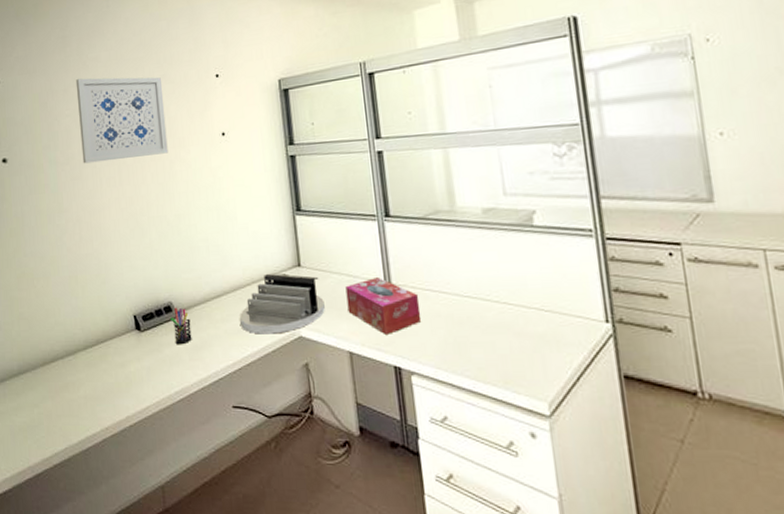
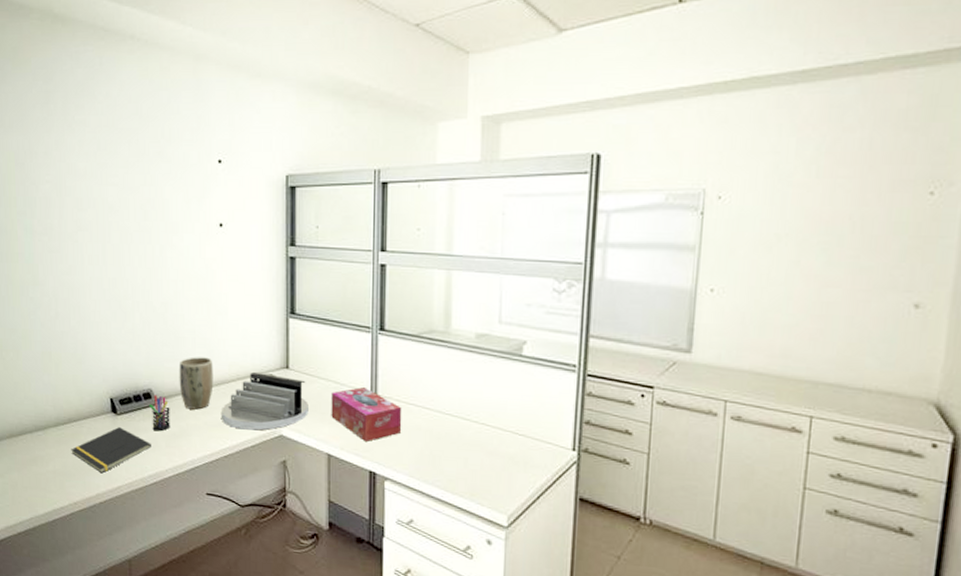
wall art: present [75,77,168,164] -> none [59,141,159,238]
notepad: none [100,344,175,395] -> present [71,427,151,474]
plant pot: none [195,264,230,319] -> present [179,357,214,410]

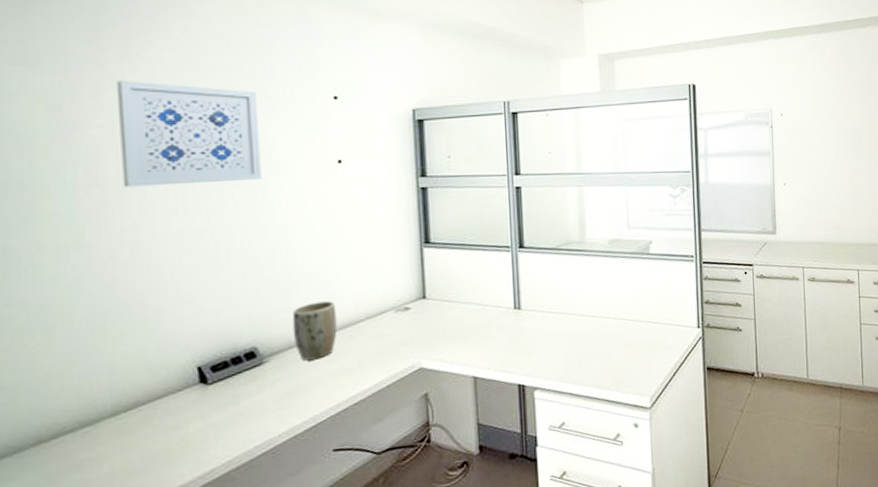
wall art: none [59,141,159,238] -> present [116,79,262,188]
notepad: present [71,427,151,474] -> none [138,398,258,460]
pen holder: present [149,395,170,432] -> none [253,352,283,394]
desk organizer: present [222,372,309,431] -> none [349,307,450,371]
tissue box: present [331,386,402,441] -> none [474,303,548,357]

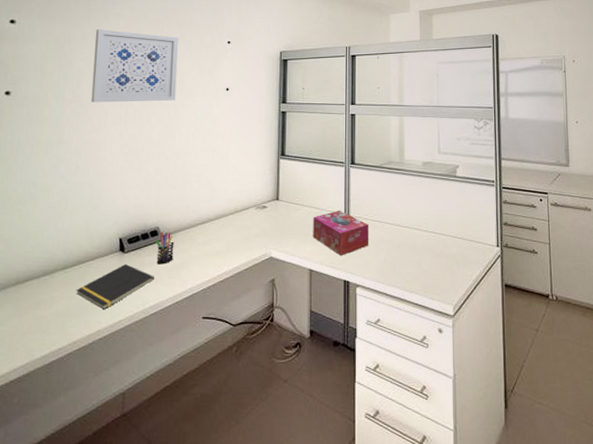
notepad: none [138,398,258,460] -> present [76,264,154,310]
pen holder: none [253,352,283,394] -> present [155,232,174,265]
plant pot: present [292,301,338,361] -> none [184,196,215,242]
tissue box: none [474,303,548,357] -> present [313,210,369,255]

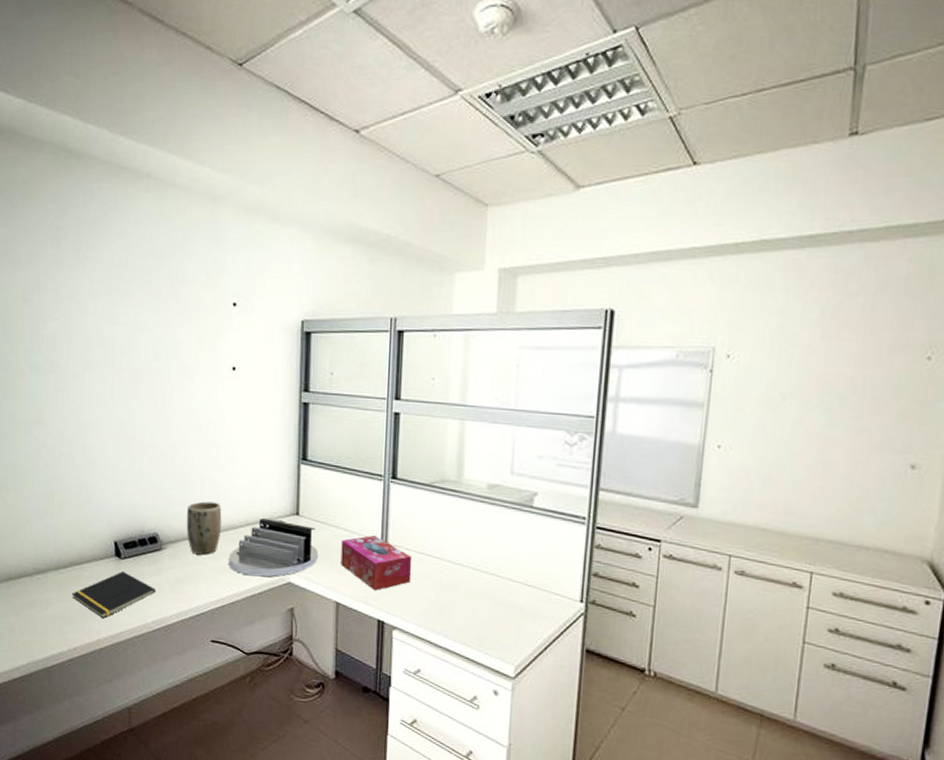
wall art: present [91,28,179,103] -> none [69,278,171,379]
pen holder: present [155,232,174,265] -> none [155,539,176,577]
plant pot: none [184,196,215,242] -> present [186,501,222,555]
desk organizer: none [220,205,294,255] -> present [229,518,318,578]

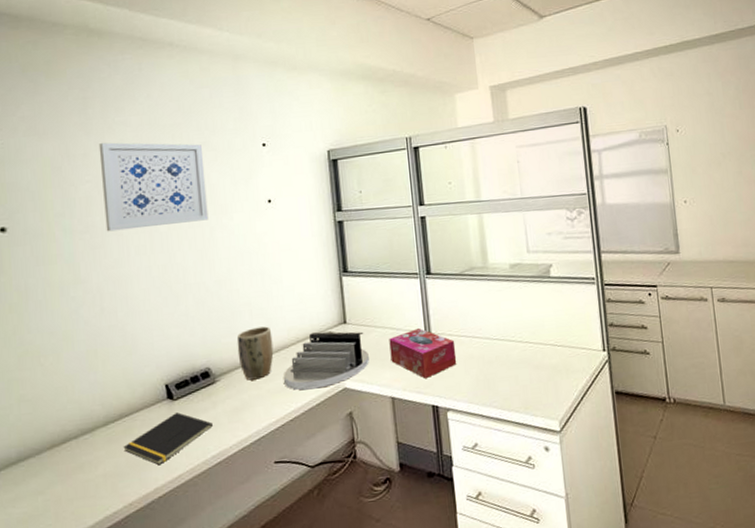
wall art: none [69,278,171,379] -> present [98,142,209,232]

